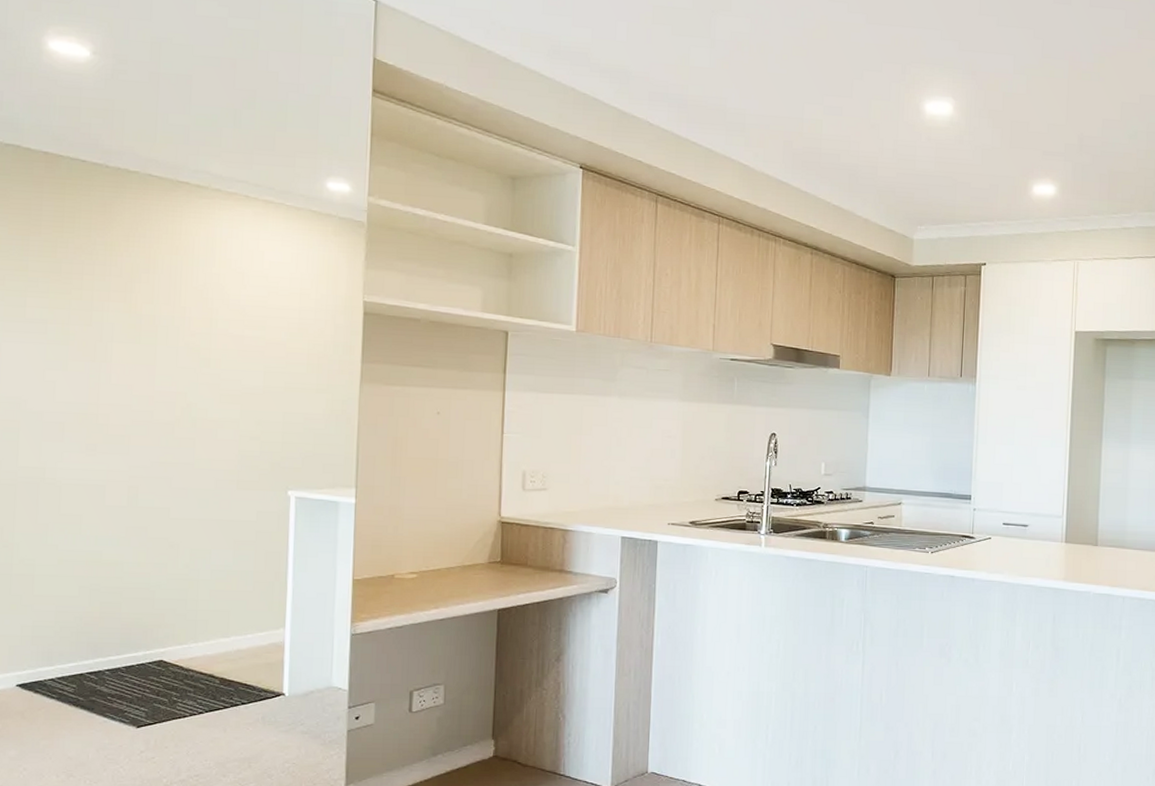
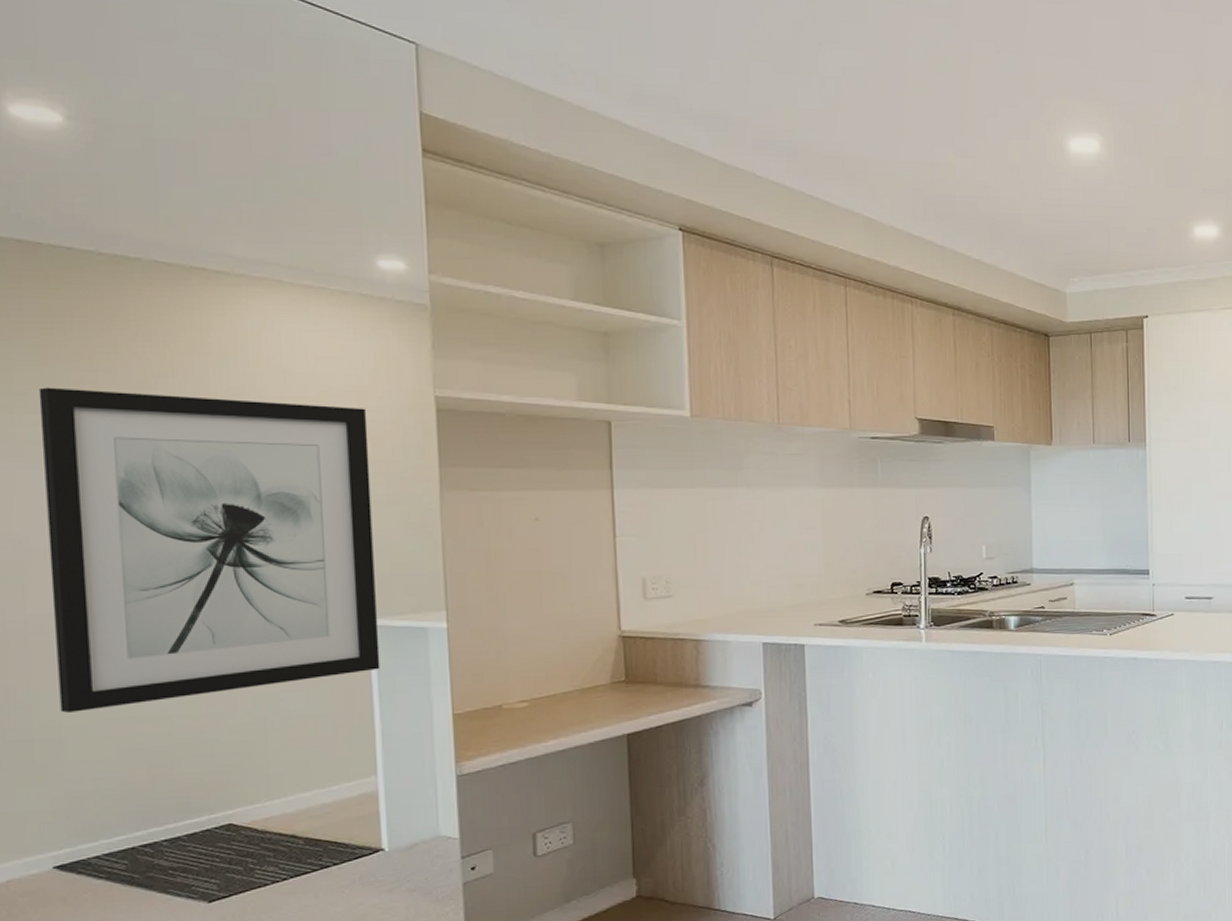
wall art: none [36,276,307,553] -> present [38,387,380,713]

